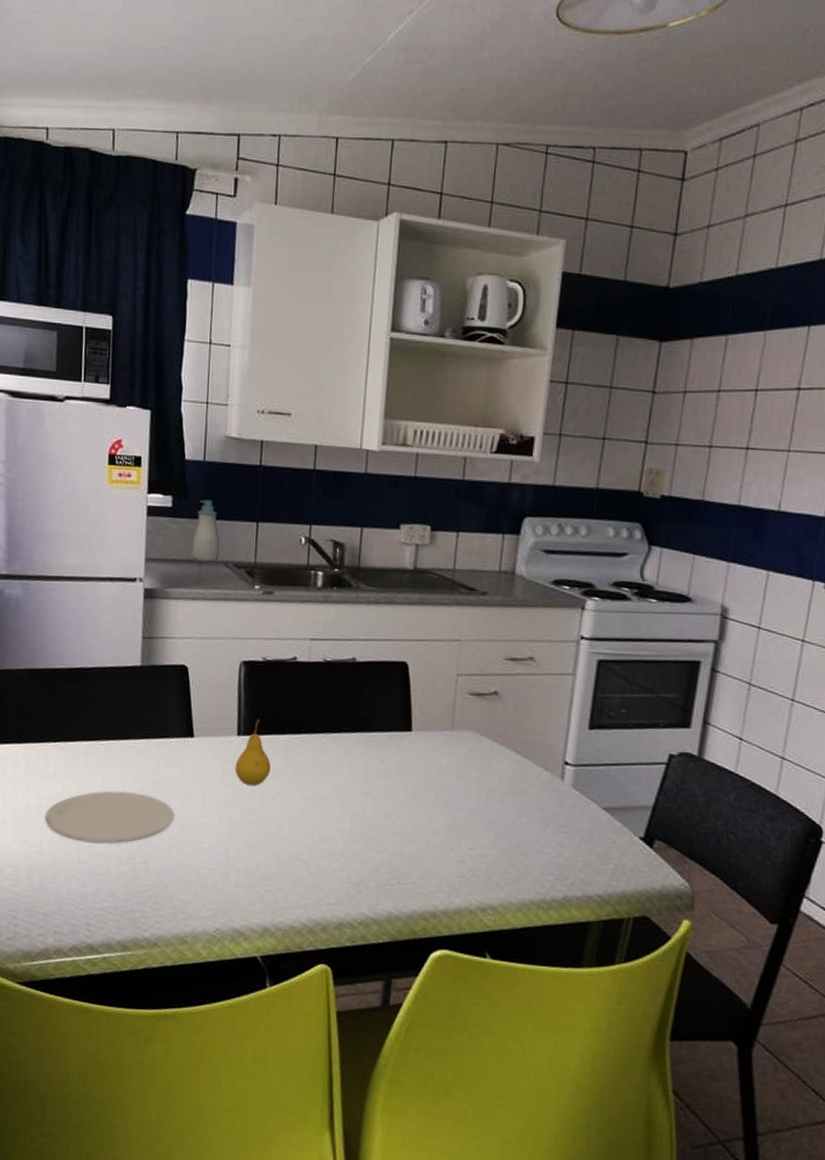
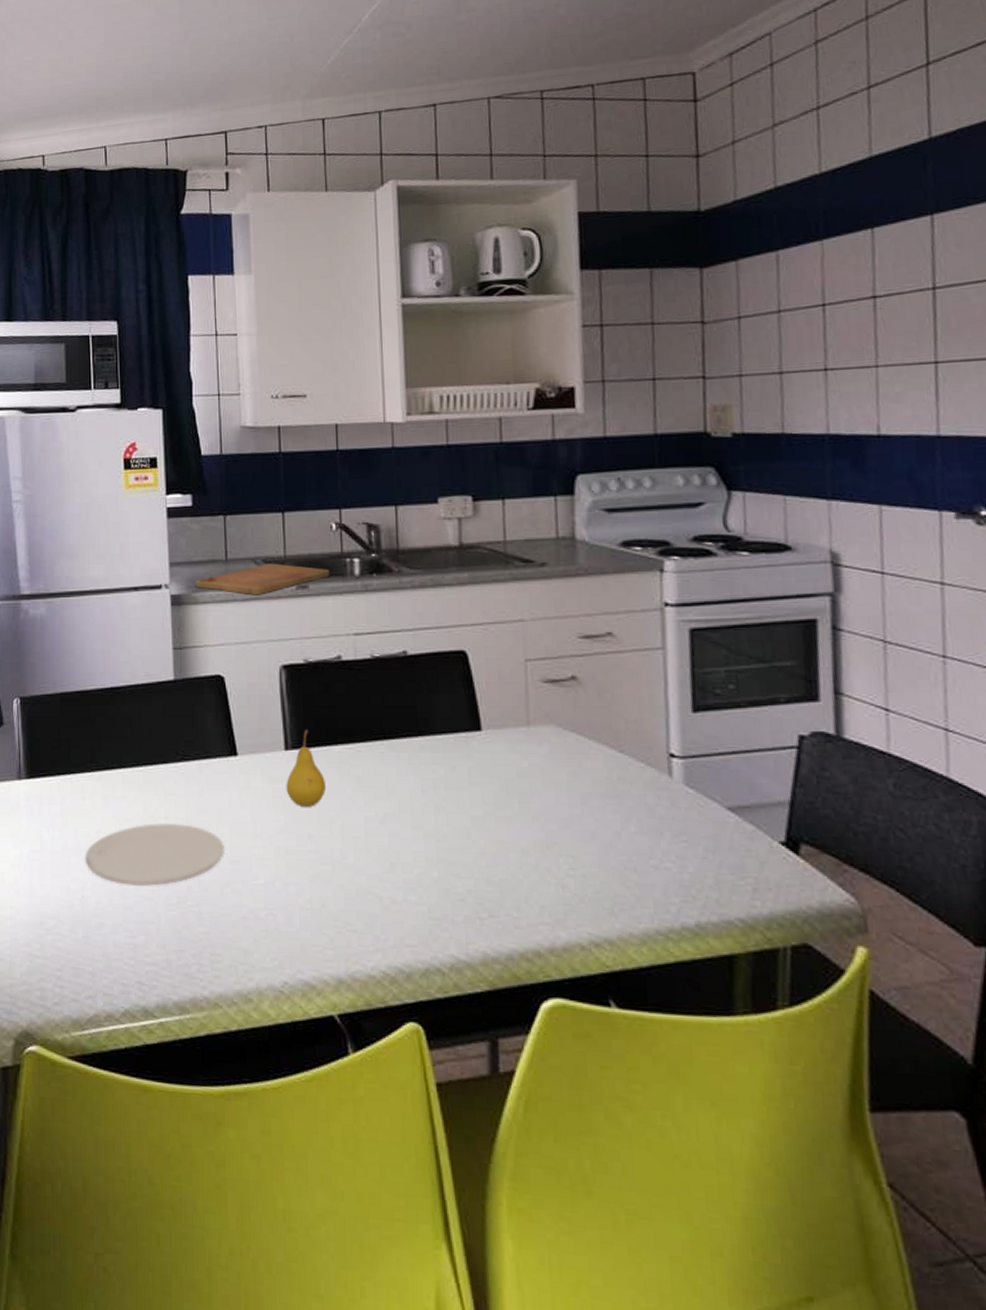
cutting board: none [168,568,295,597] -> present [195,563,330,596]
soap bottle: present [191,499,219,563] -> none [216,494,245,561]

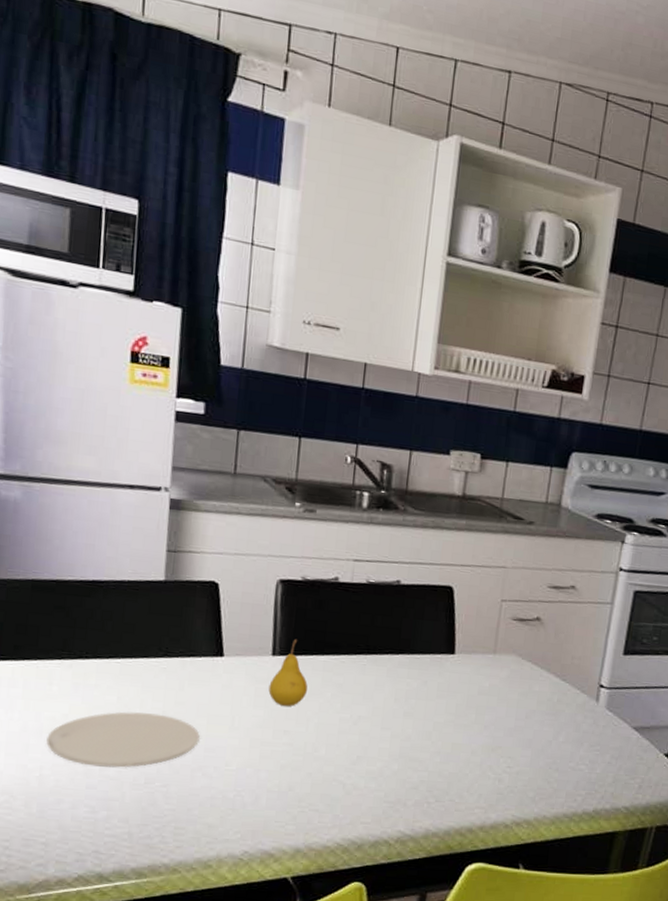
cutting board: present [195,563,330,596] -> none [198,483,339,513]

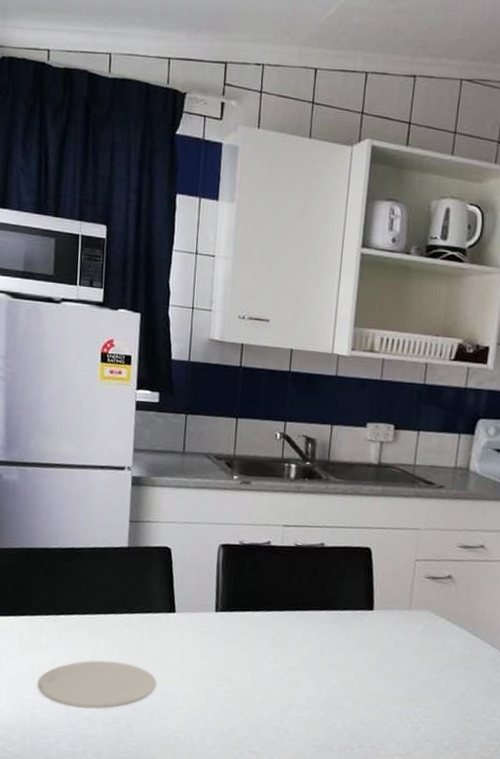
fruit: present [268,638,308,706] -> none [212,596,245,657]

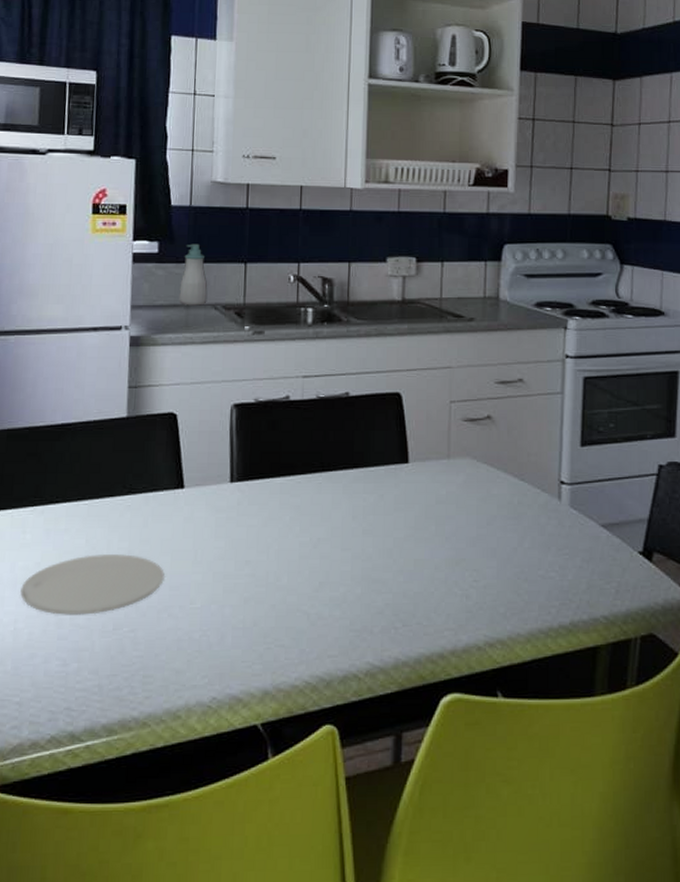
soap bottle: none [176,396,202,454] -> present [179,244,207,306]

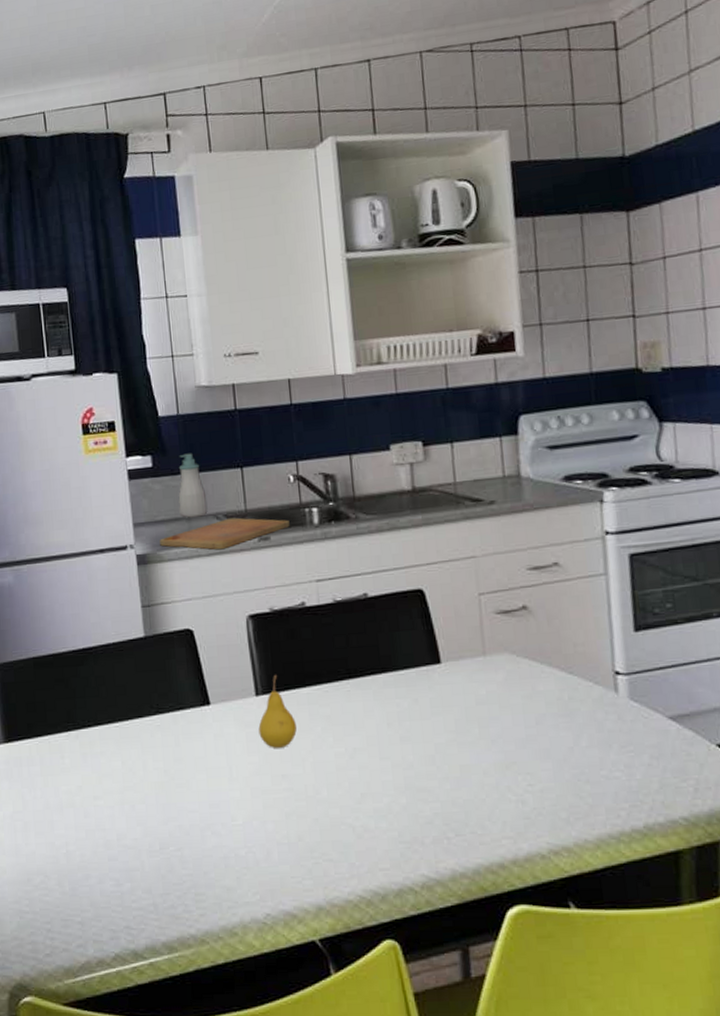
plate: present [20,554,164,615] -> none [67,774,203,837]
cutting board: none [155,310,285,339] -> present [160,517,290,550]
fruit: none [228,463,266,534] -> present [258,674,297,748]

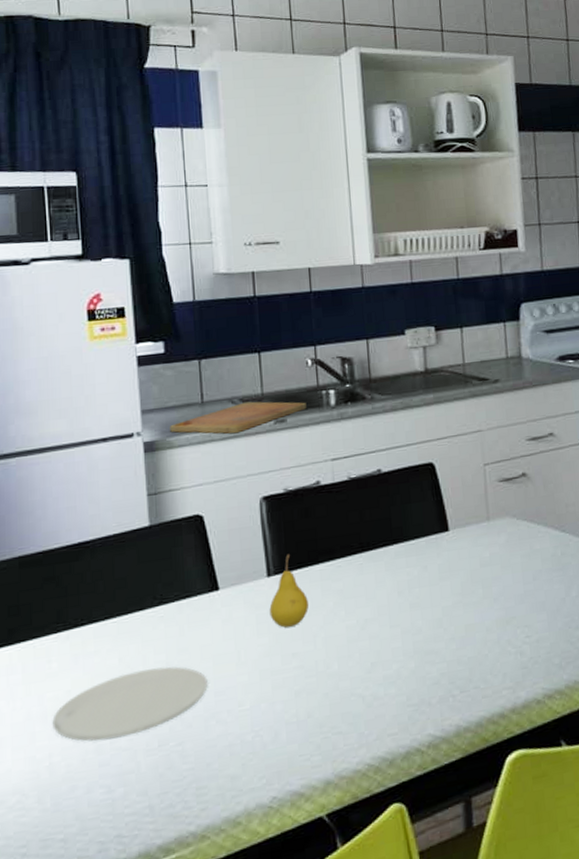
plate: none [67,774,203,837] -> present [52,666,208,741]
soap bottle: present [178,453,207,518] -> none [191,338,221,404]

